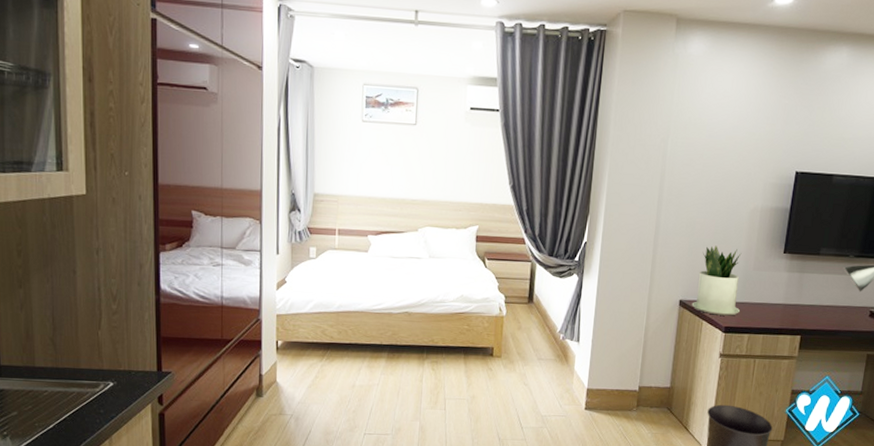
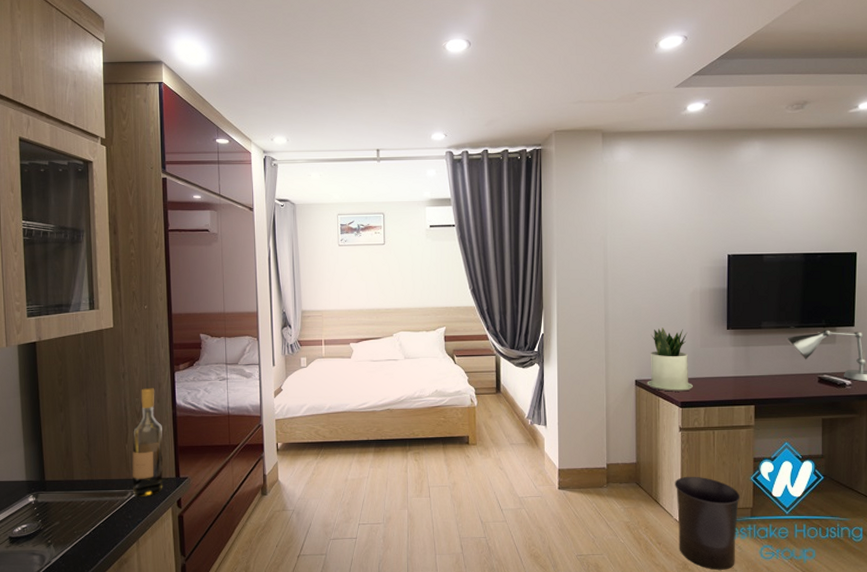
bottle: none [106,267,144,390] -> present [132,387,163,496]

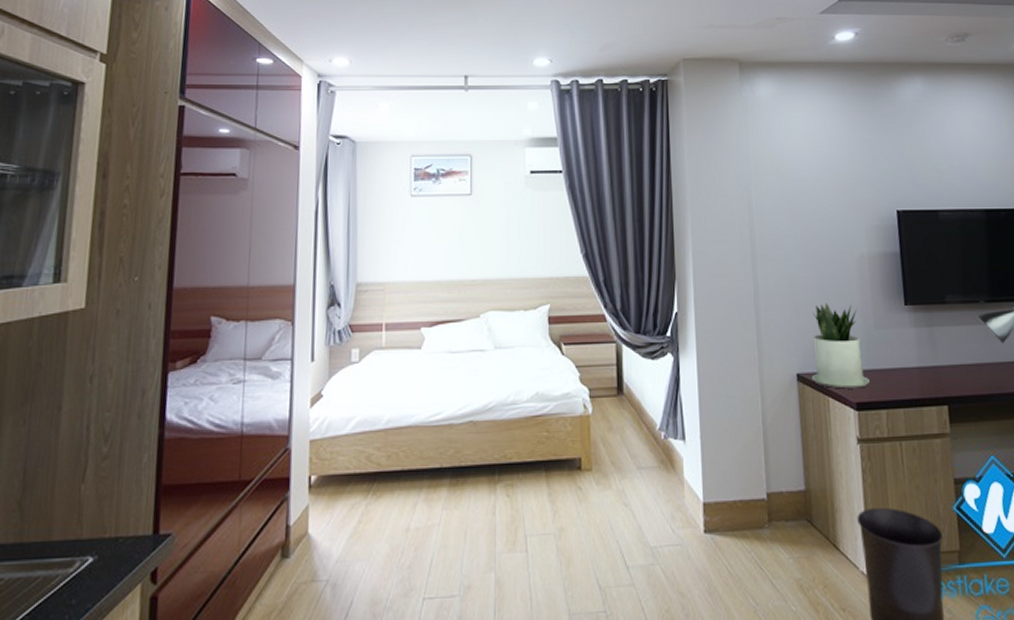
bottle: present [132,387,163,496] -> none [83,395,142,568]

